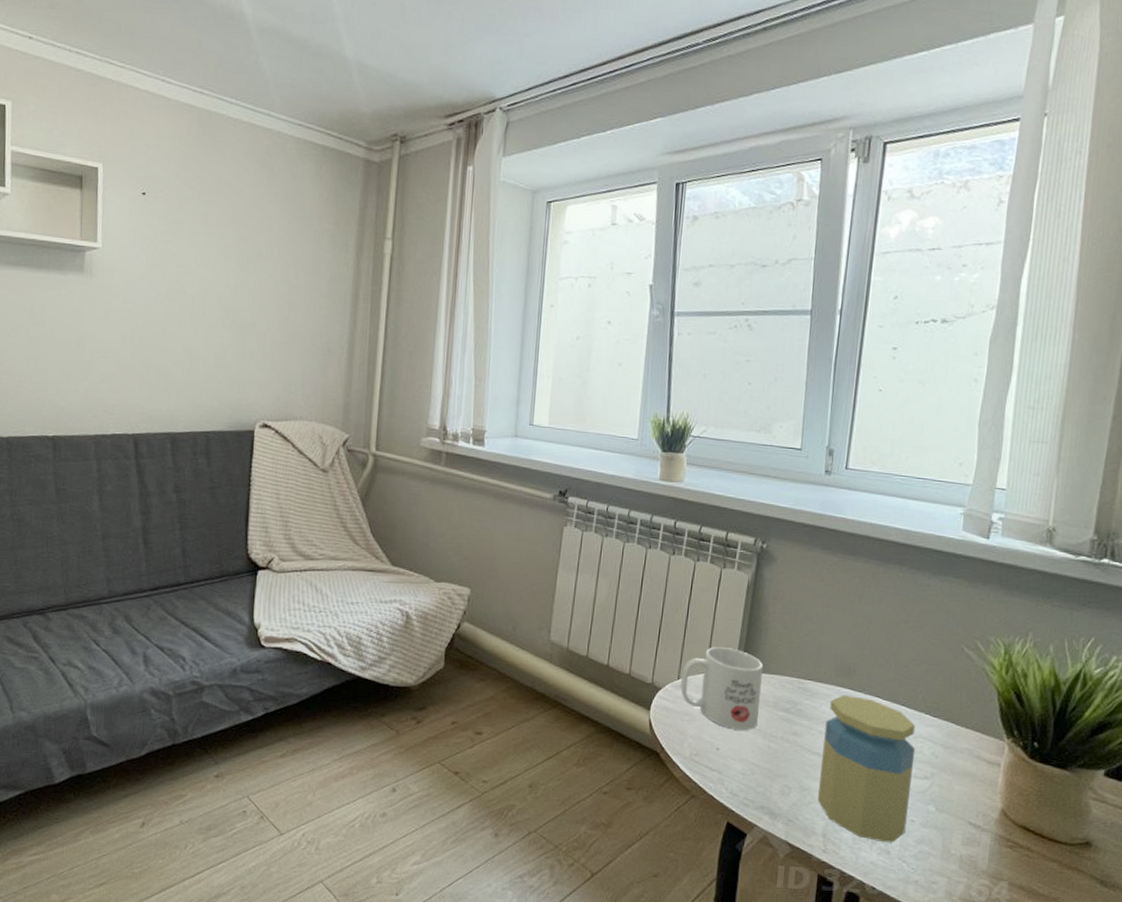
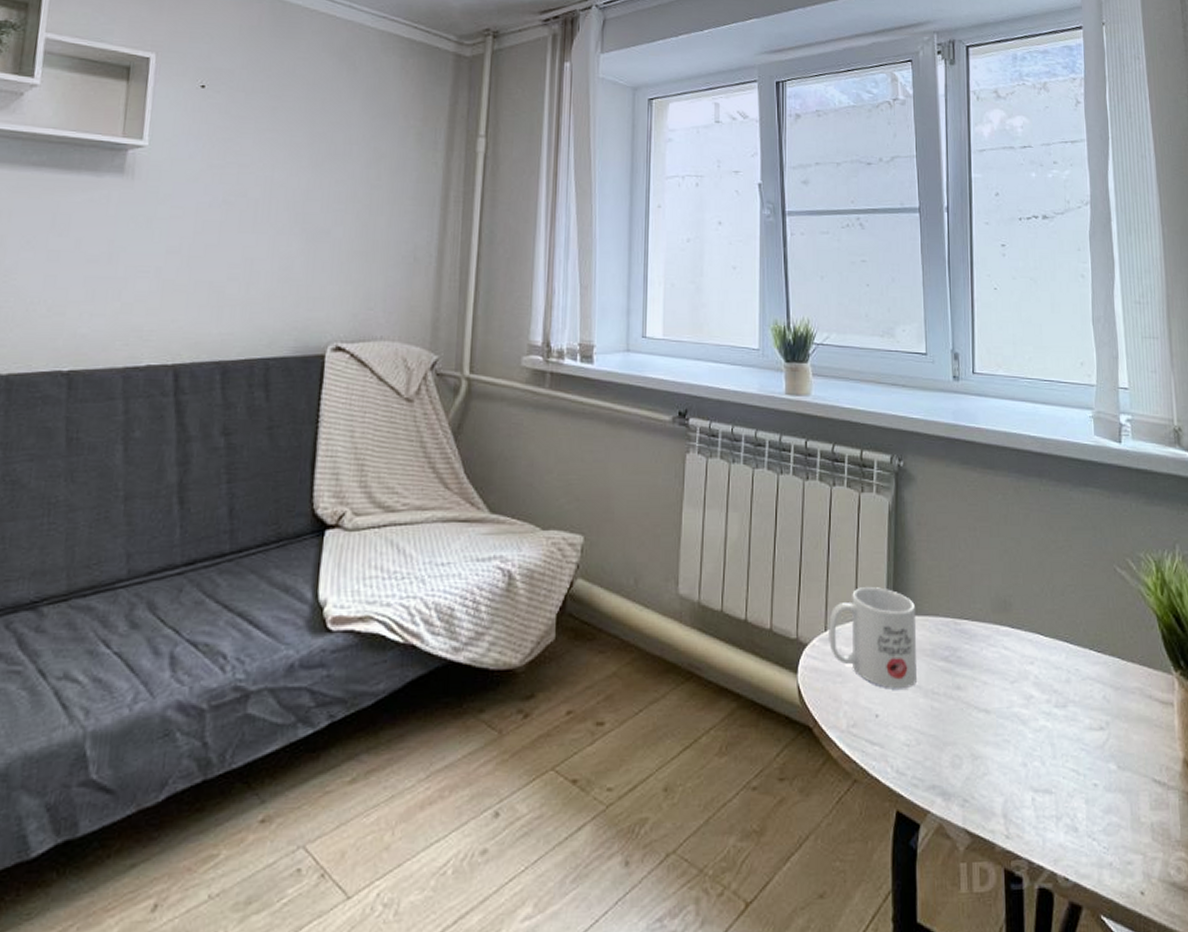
jar: present [818,695,916,843] -> none [989,635,1090,817]

